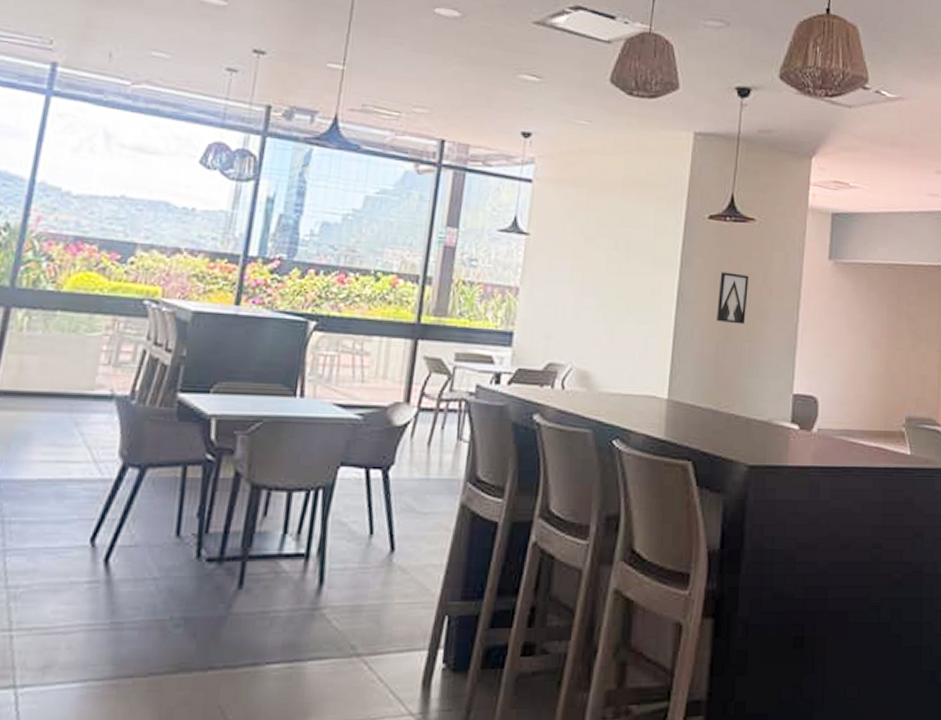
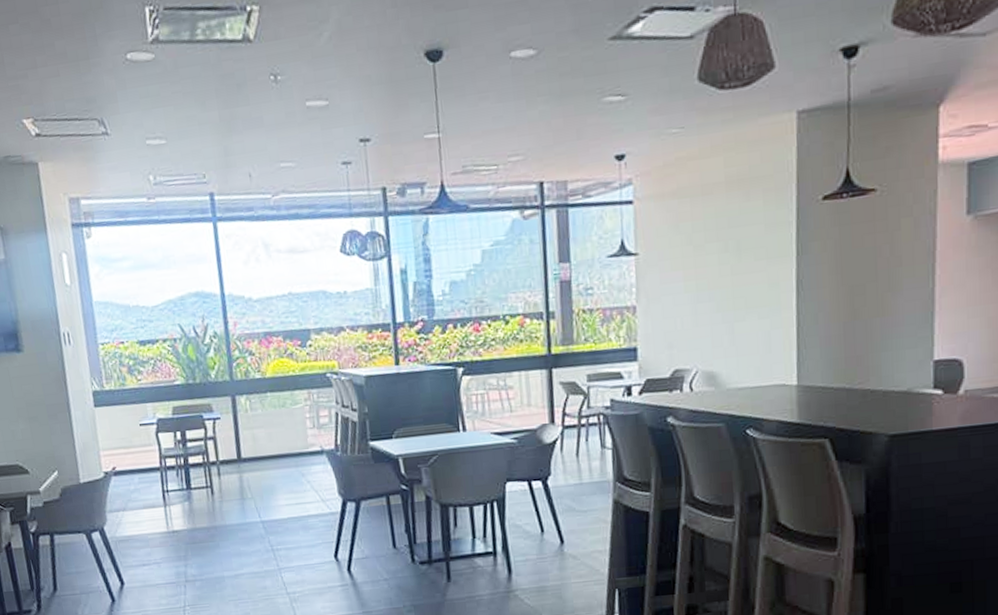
wall art: present [717,272,749,325] -> none [841,249,875,303]

